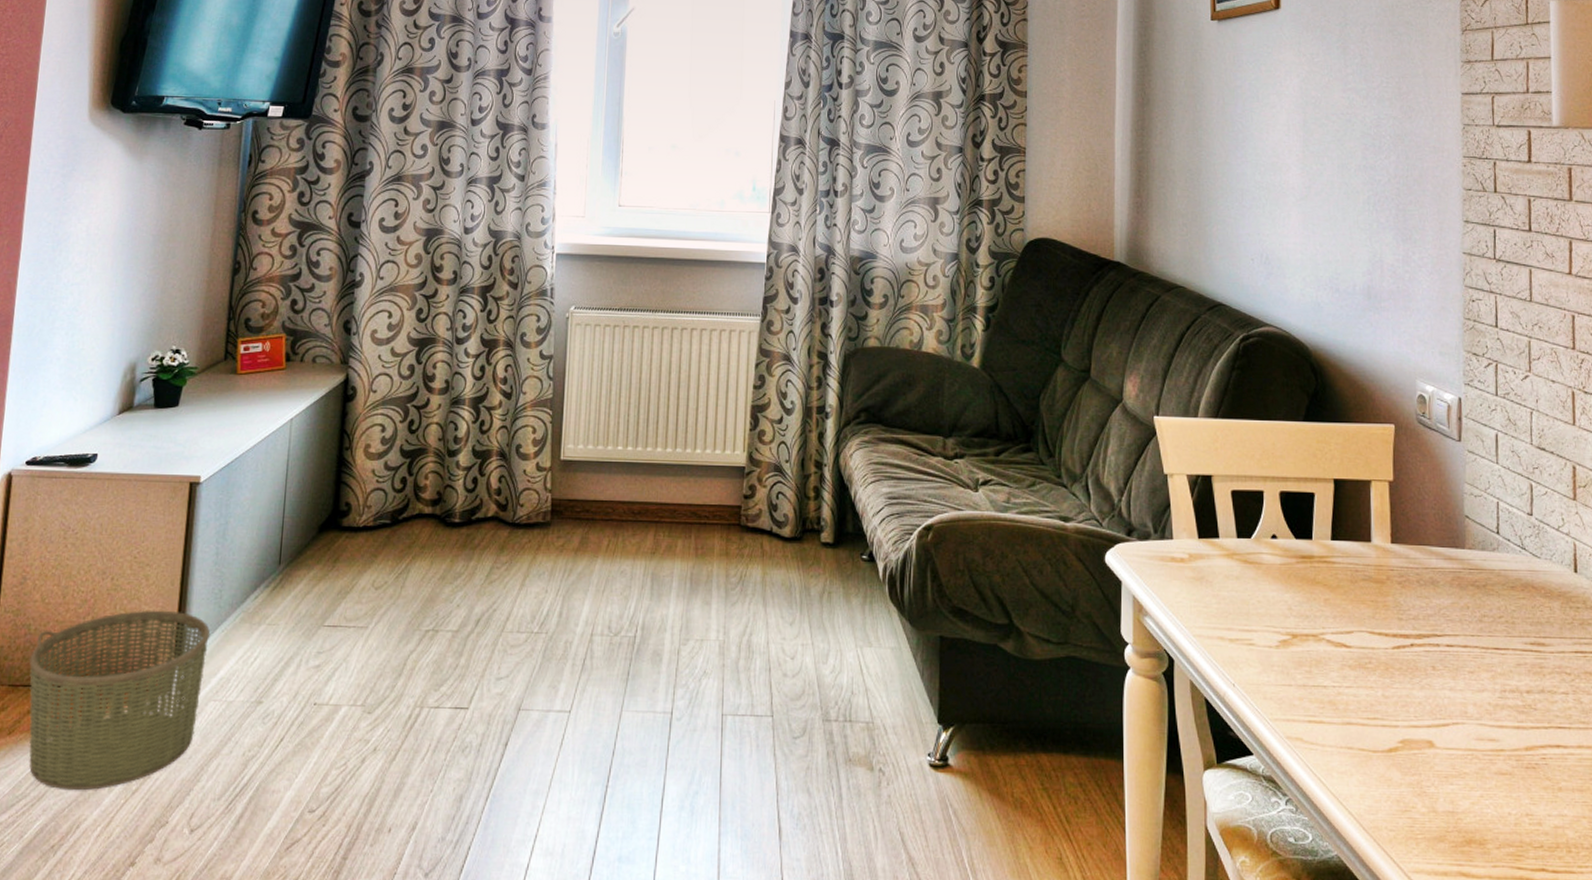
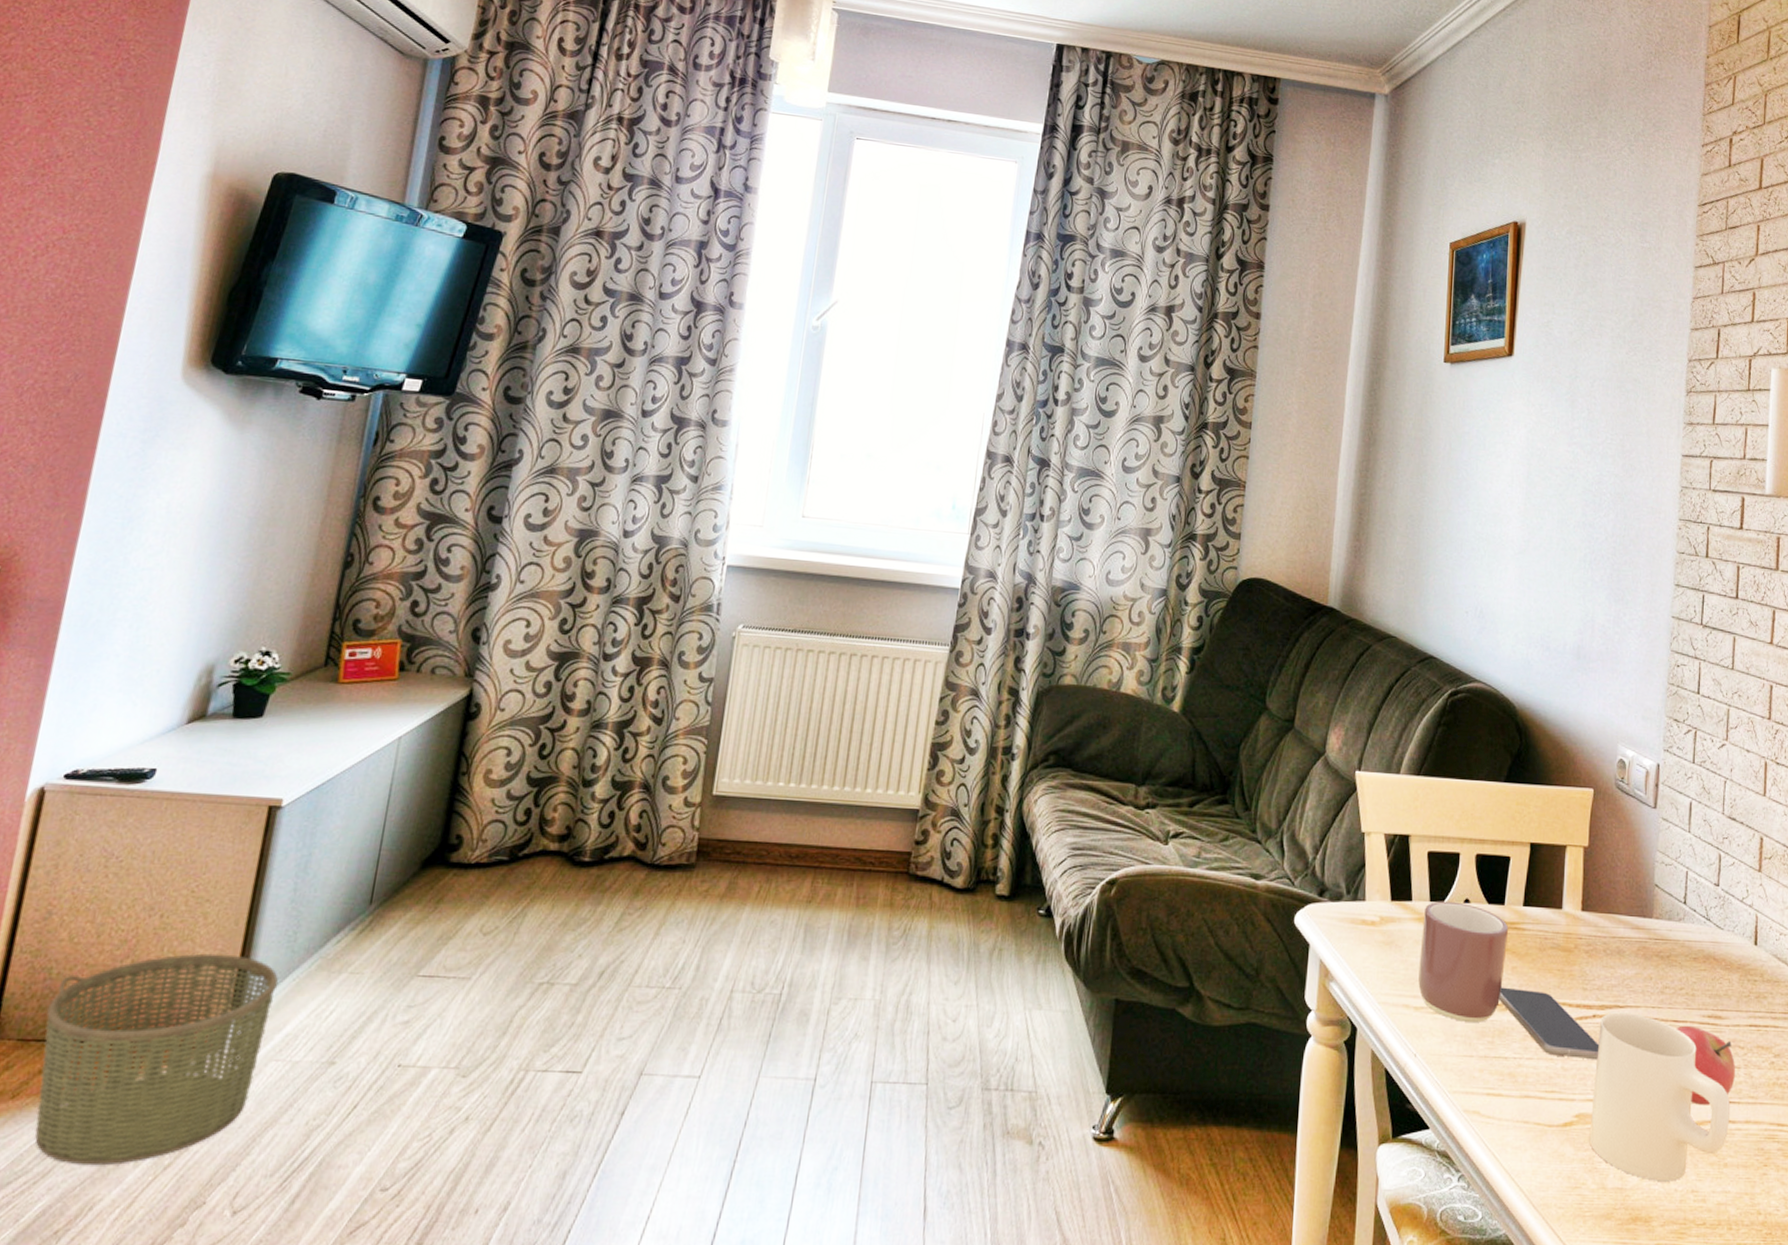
mug: none [1231,537,1319,653] -> present [1418,901,1509,1022]
mobile phone: none [1313,618,1420,688] -> present [1498,987,1600,1060]
cup: none [1415,641,1561,805] -> present [1589,1012,1731,1182]
fruit: none [1498,652,1564,731] -> present [1676,1025,1735,1105]

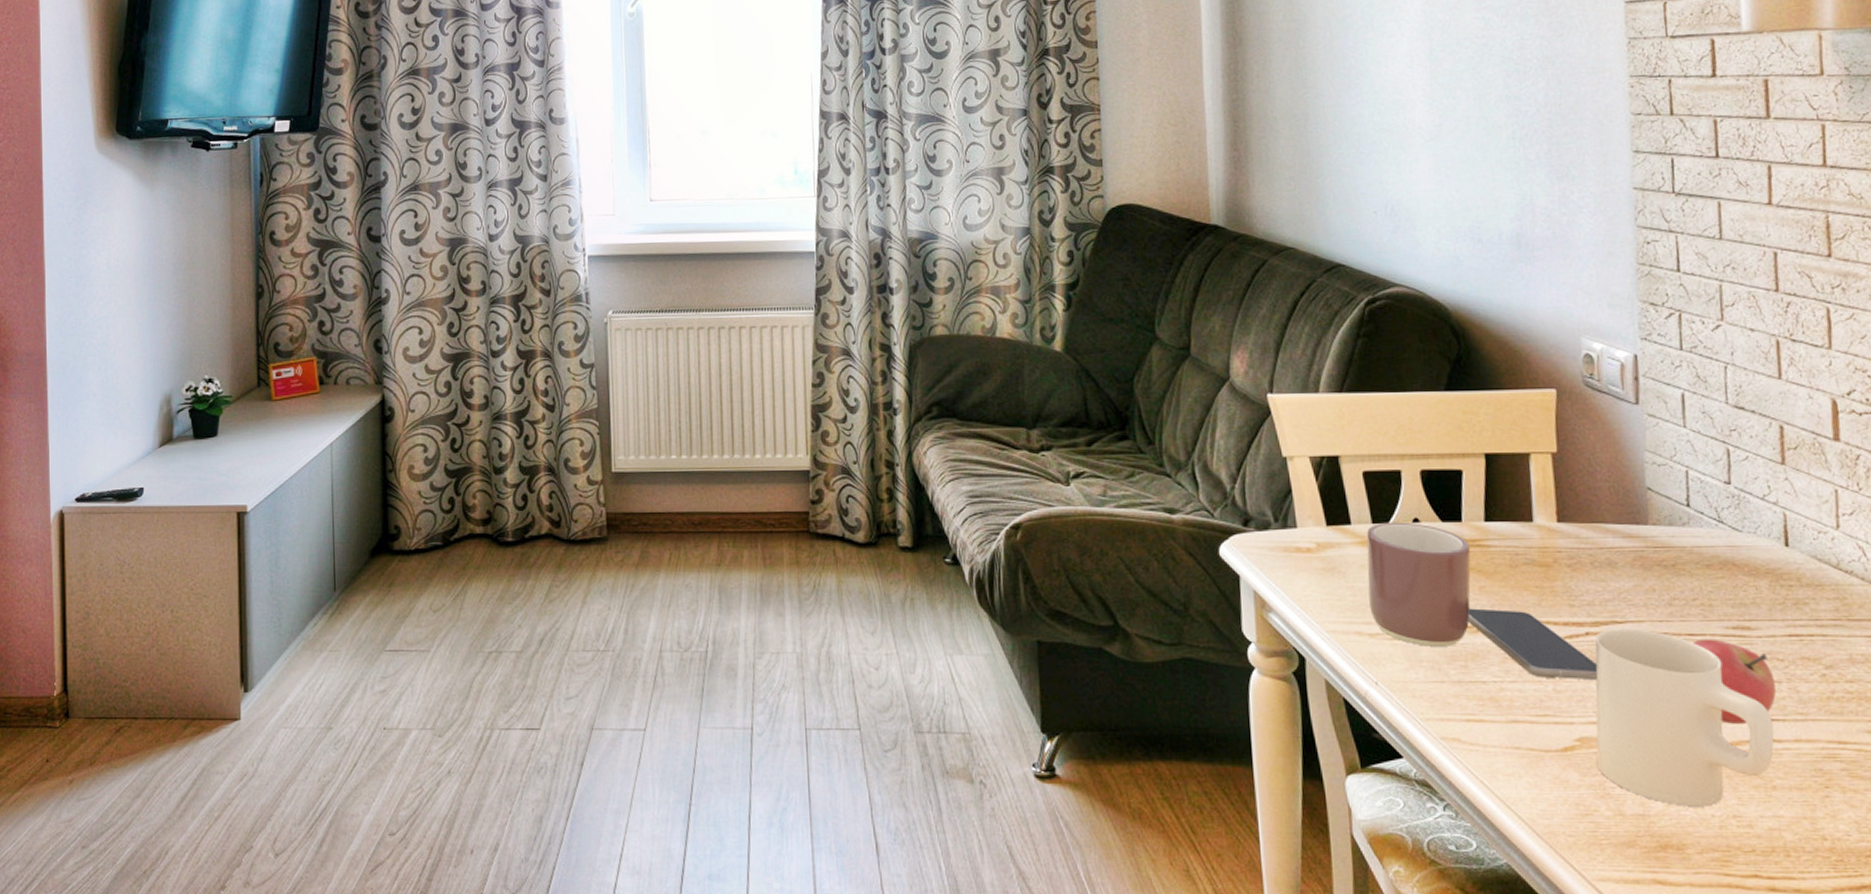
basket: present [35,953,279,1165] -> none [101,640,274,817]

